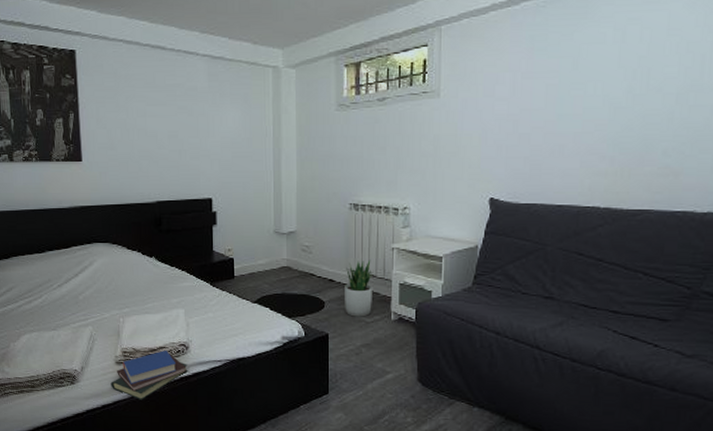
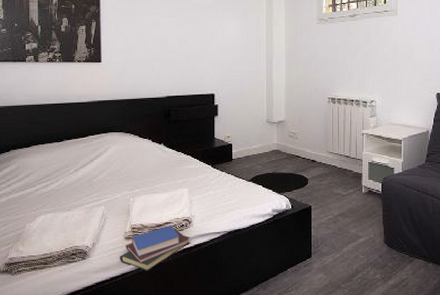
planter: present [345,260,374,317] -> none [325,143,348,191]

